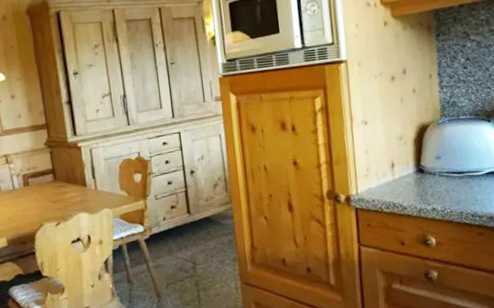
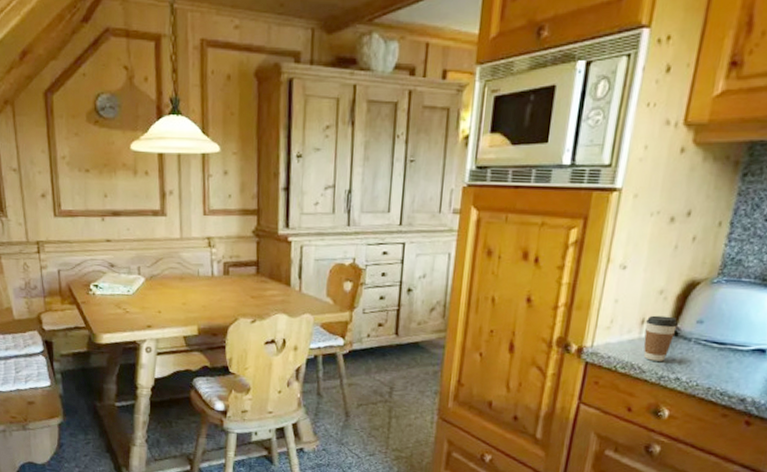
coffee cup: none [394,157,422,198] -> present [643,315,678,361]

